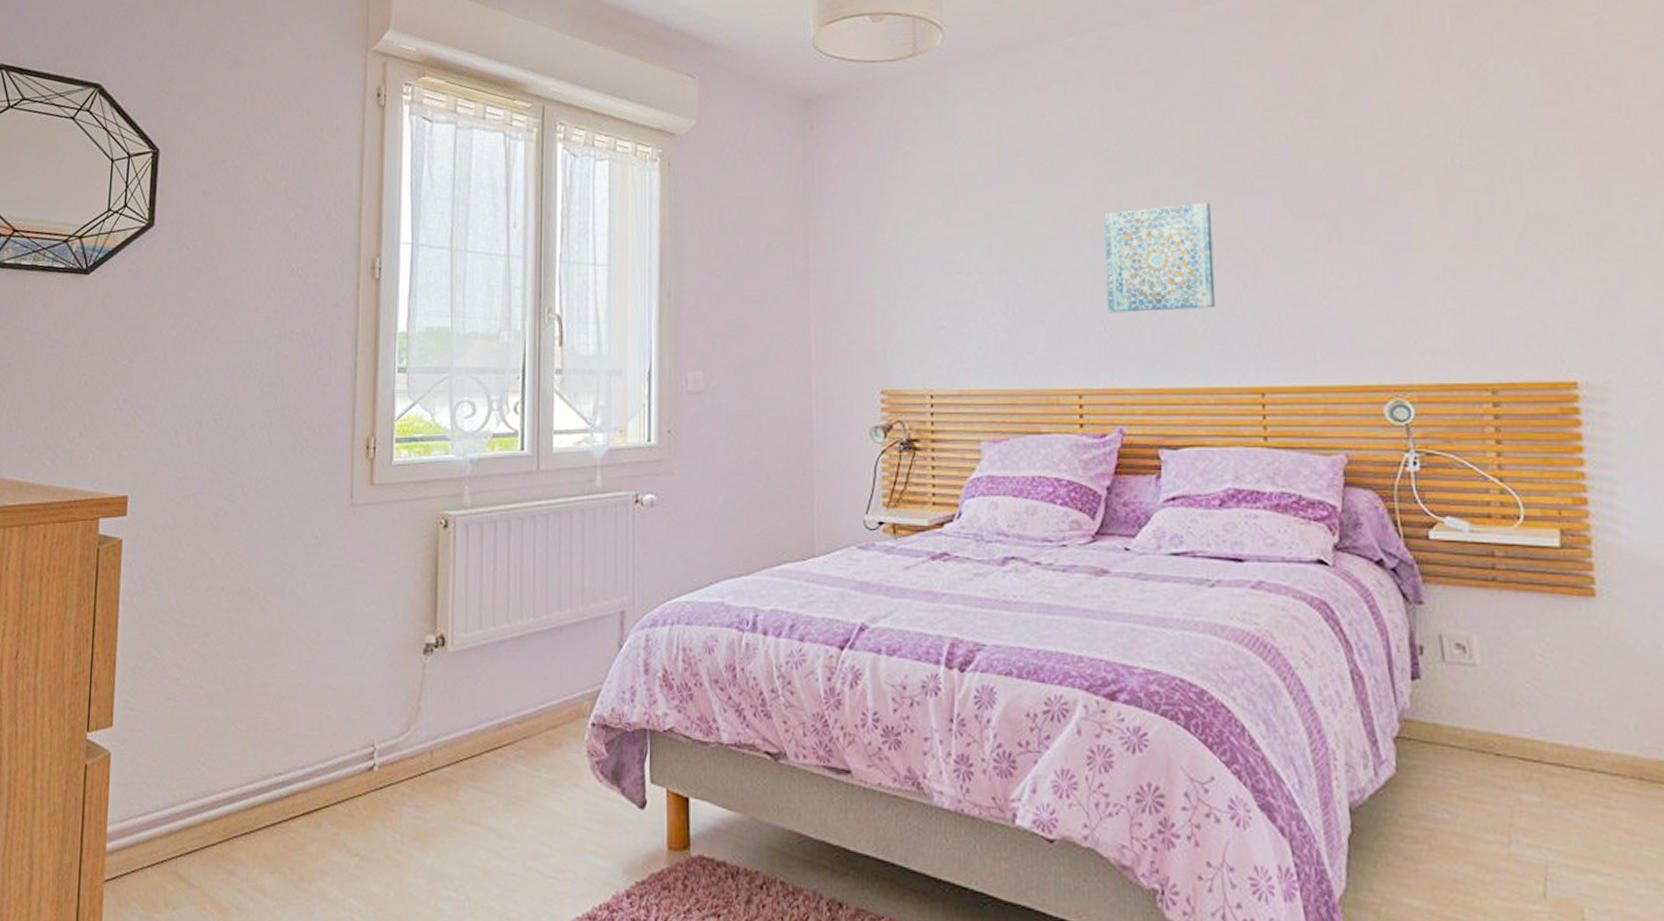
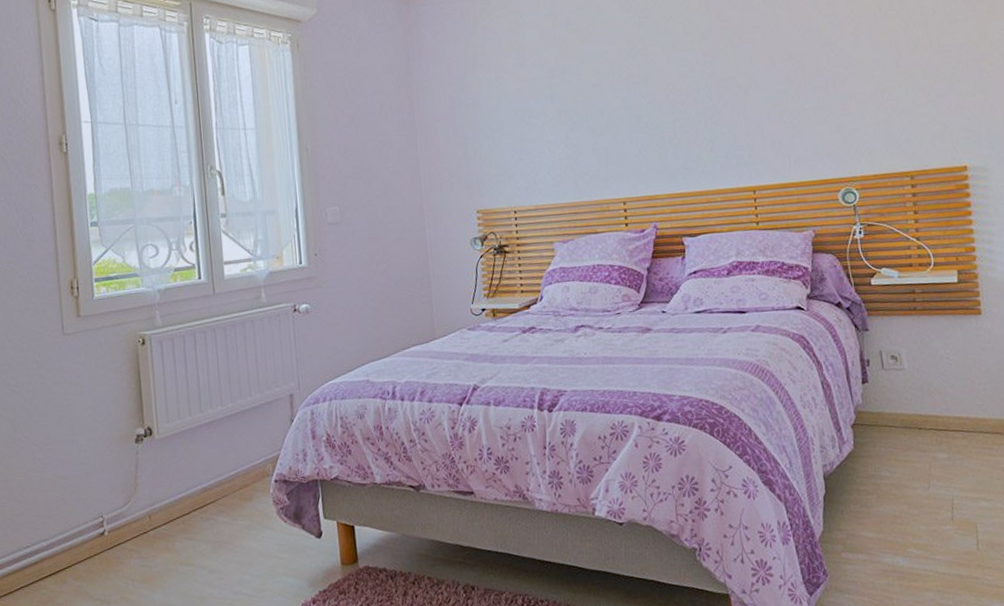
wall art: present [1104,201,1216,313] -> none [634,51,719,140]

